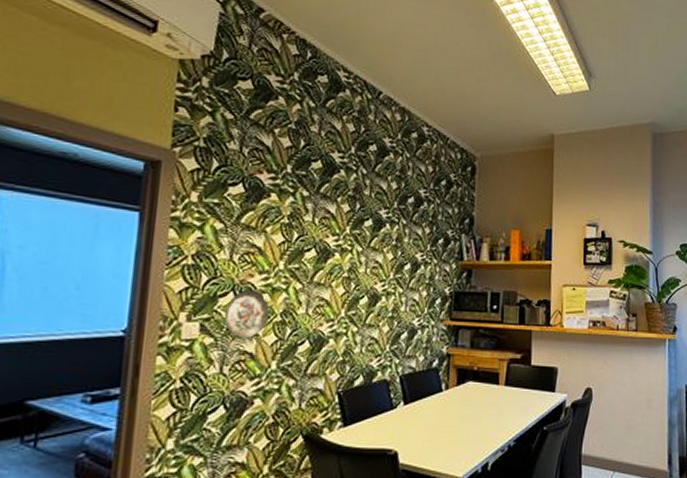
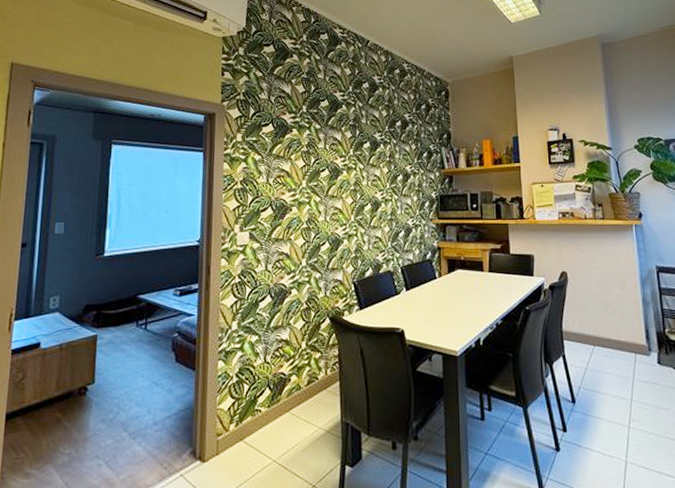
decorative plate: present [224,290,270,338] -> none [265,205,298,242]

